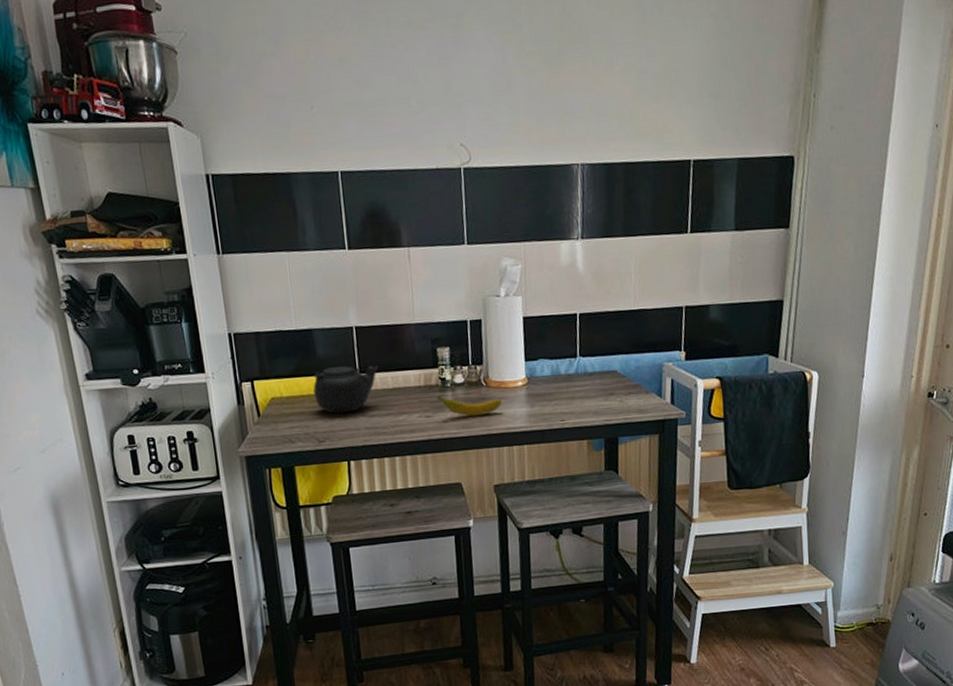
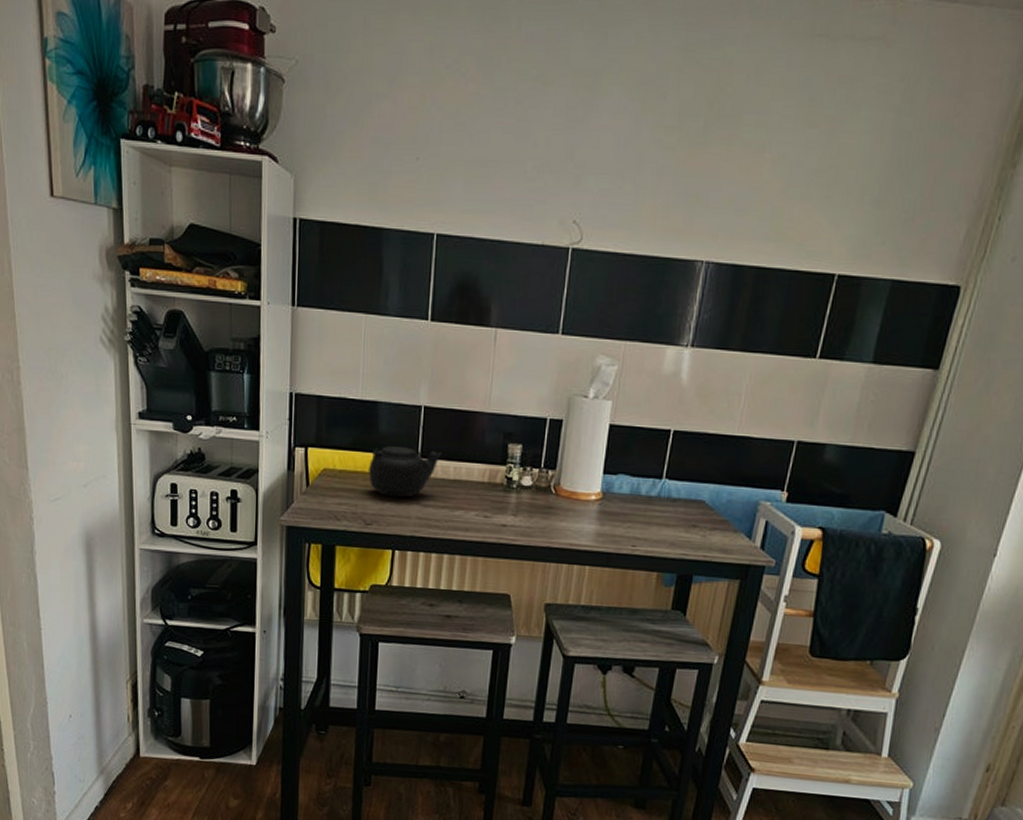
banana: present [437,395,502,416] -> none [500,496,569,525]

